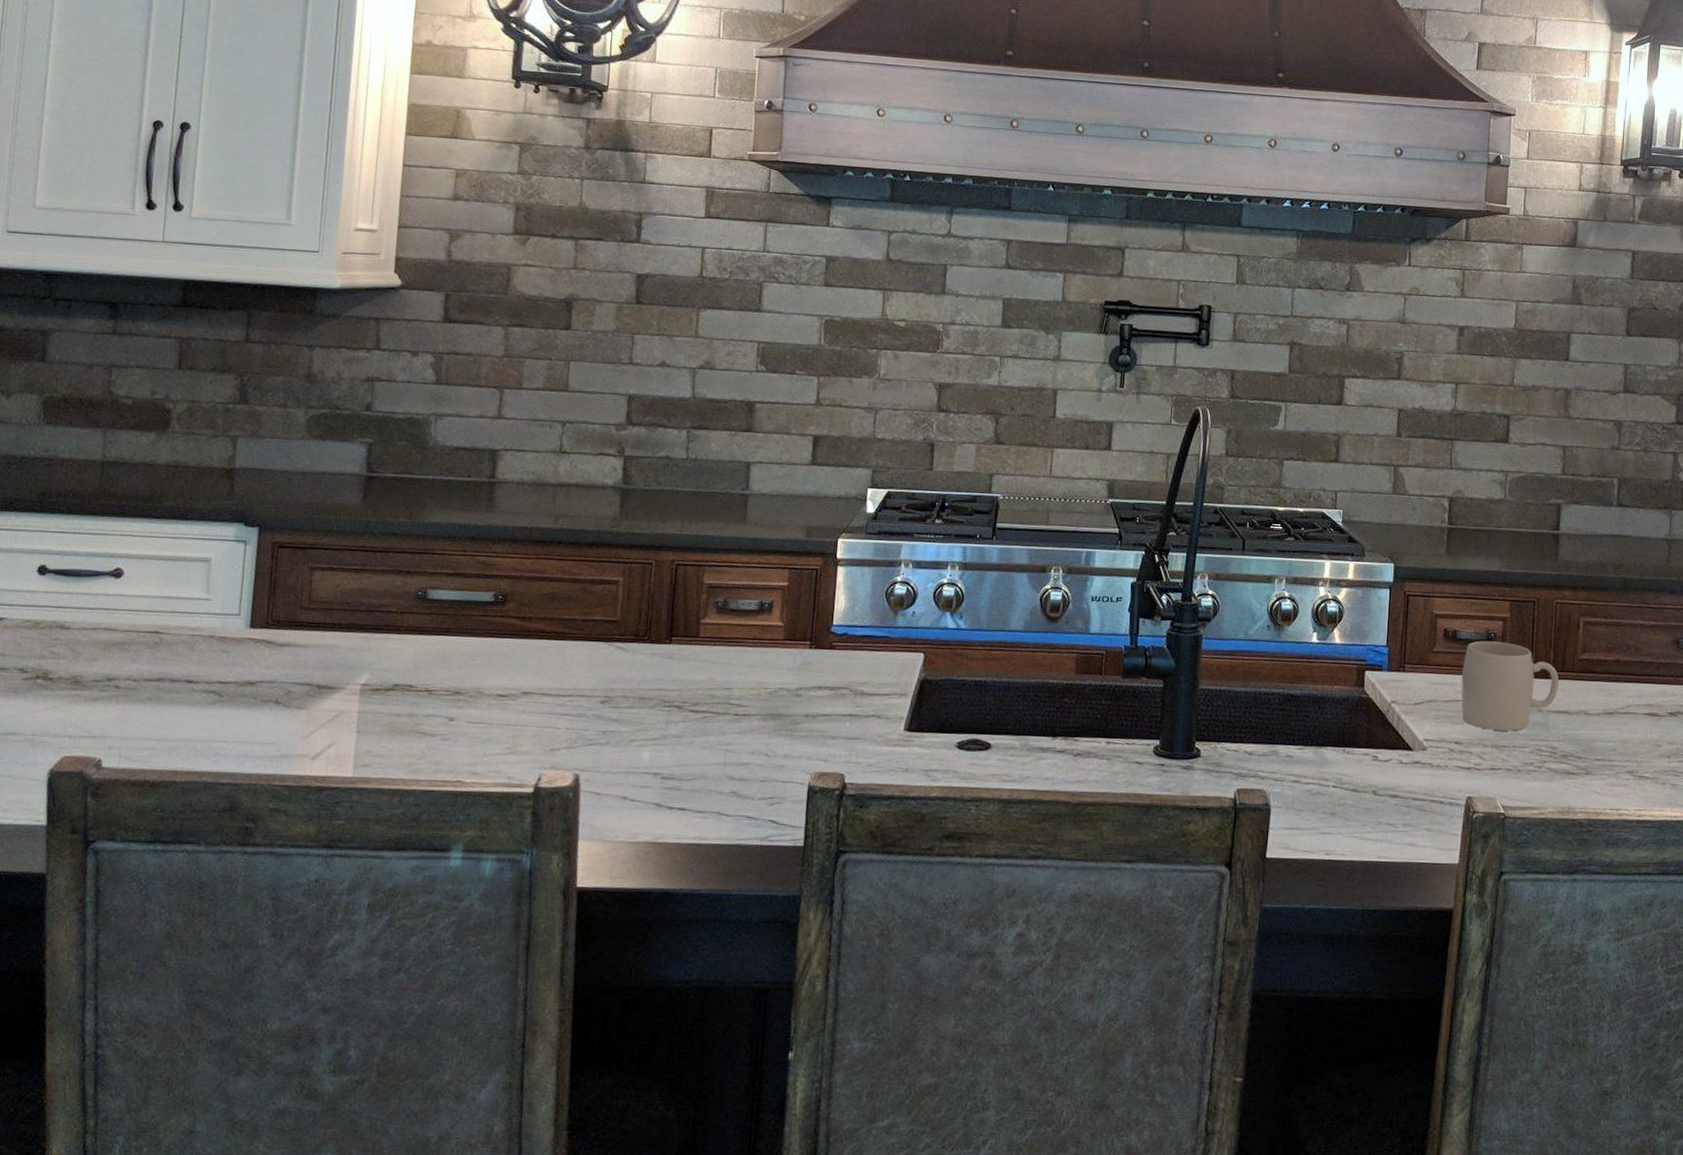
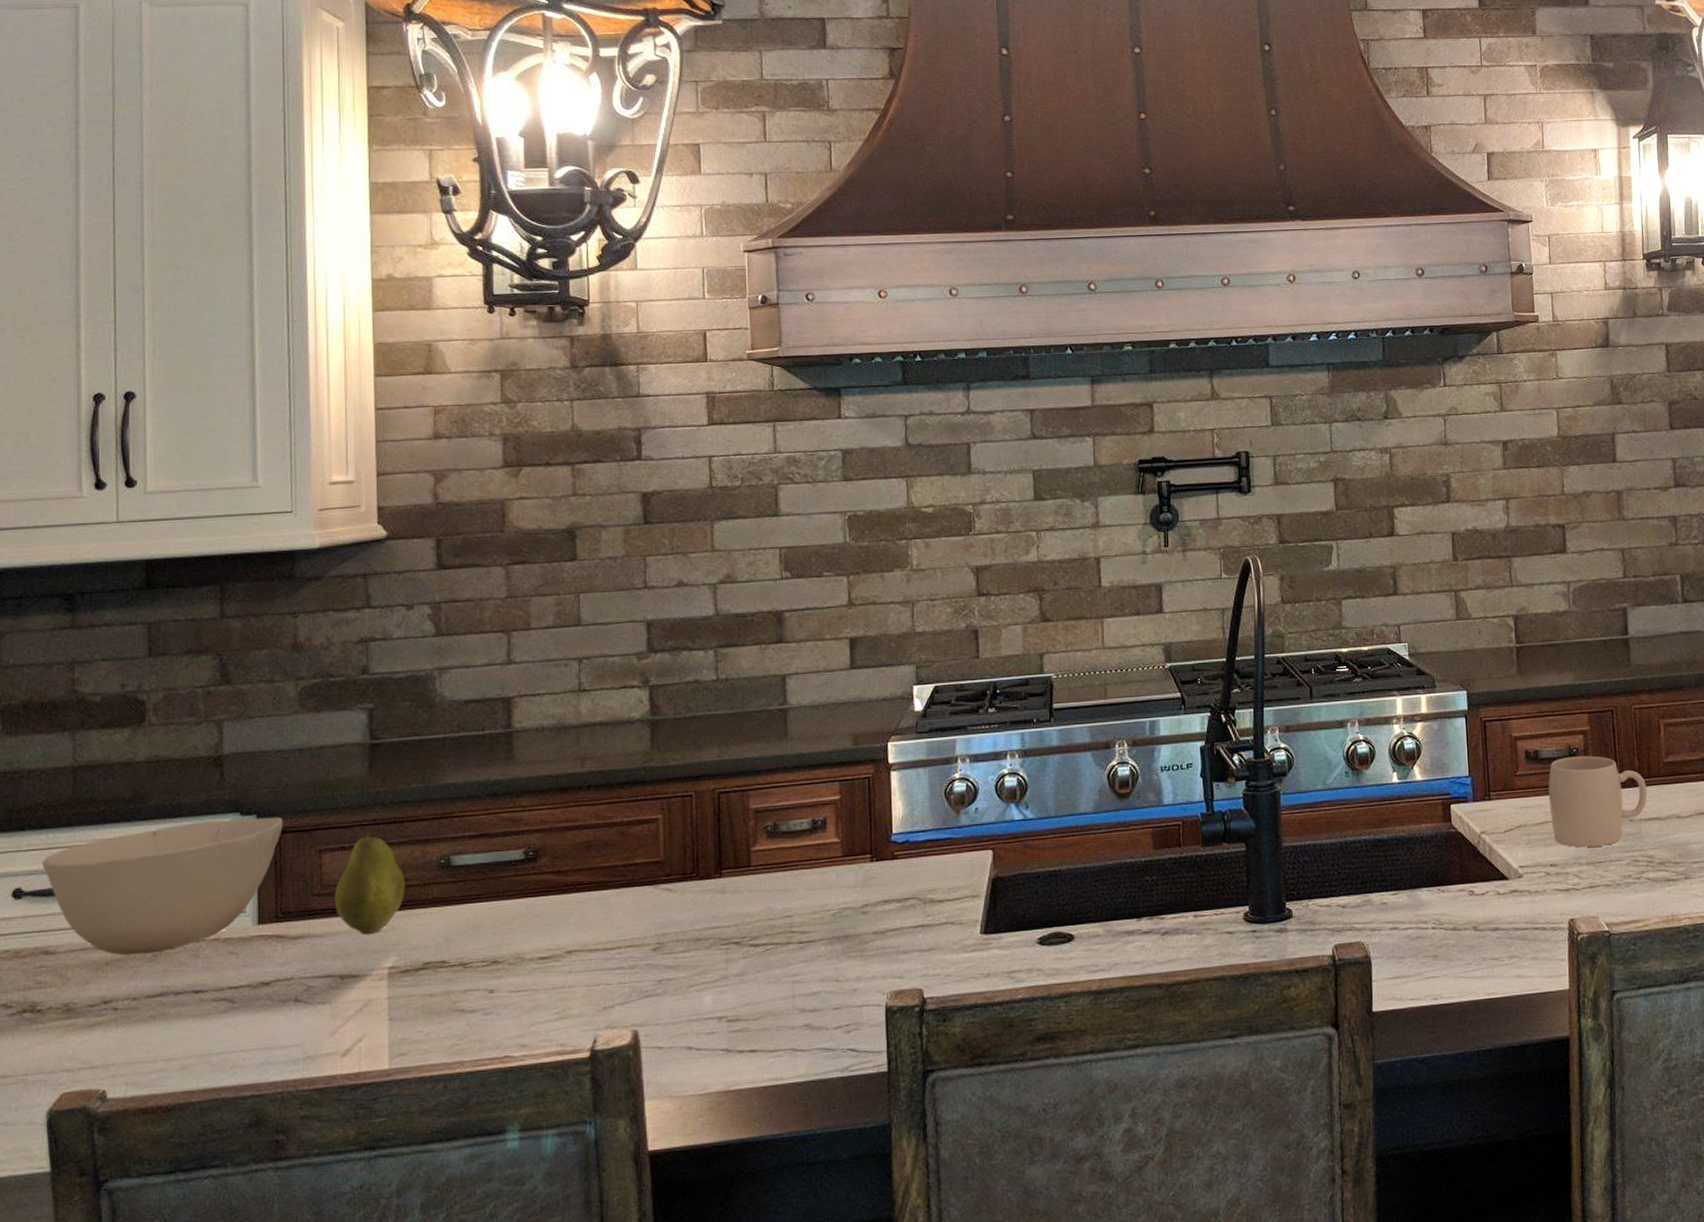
bowl: none [66,526,282,641] -> present [42,816,283,956]
fruit: none [319,555,385,652] -> present [334,829,406,935]

